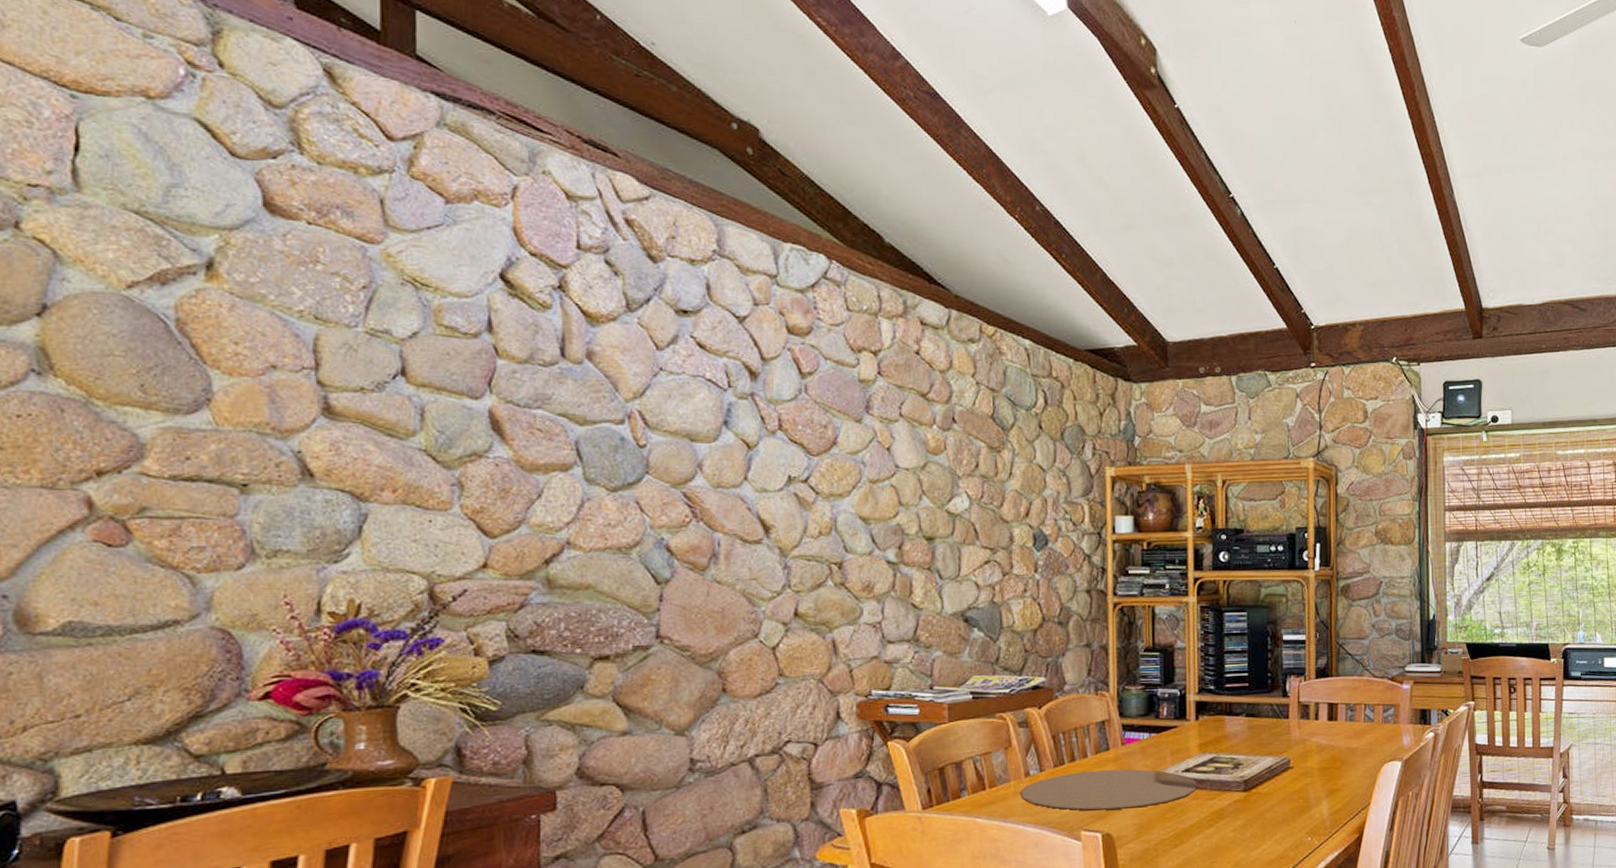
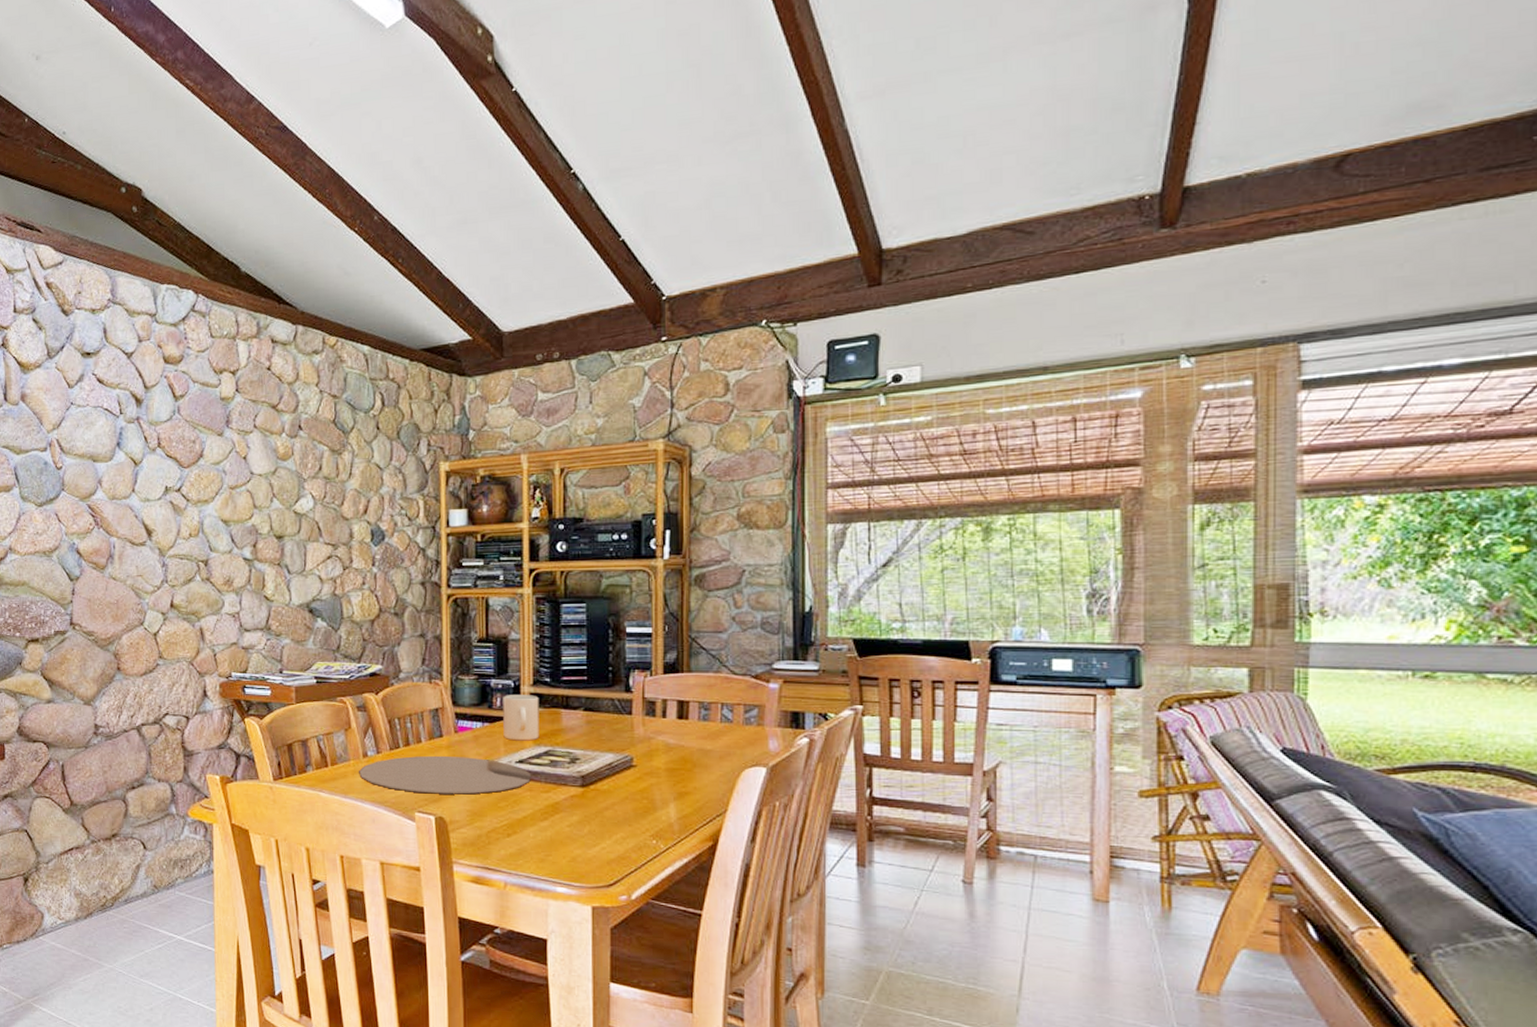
cup: none [1169,703,1205,750] -> present [503,695,540,741]

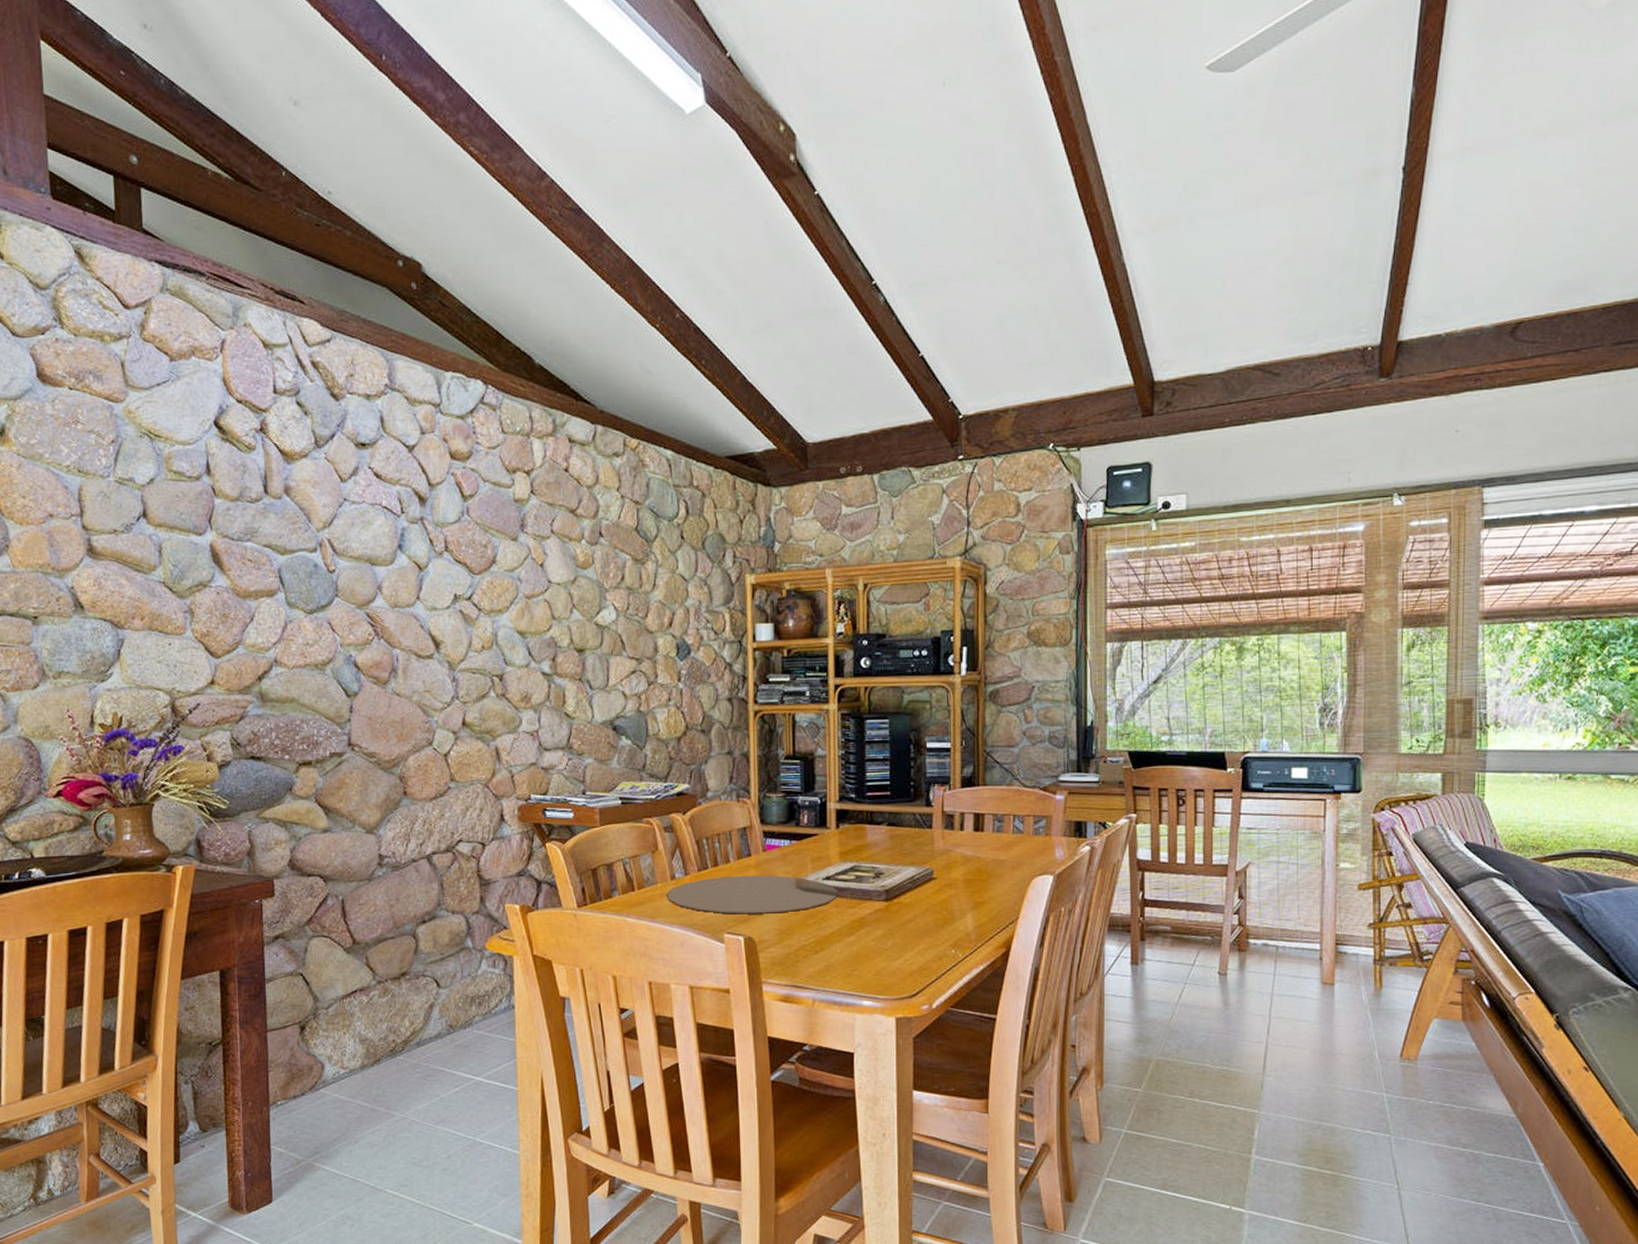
cup: present [503,695,540,741] -> none [810,811,845,858]

